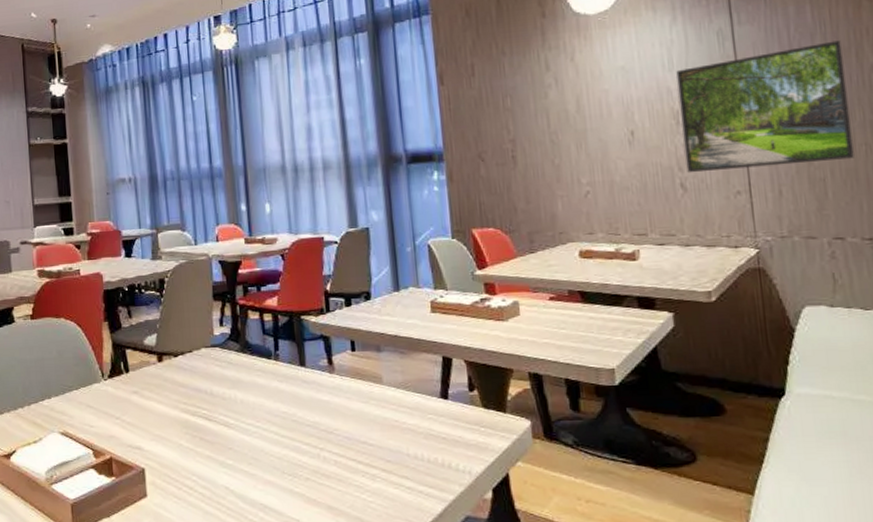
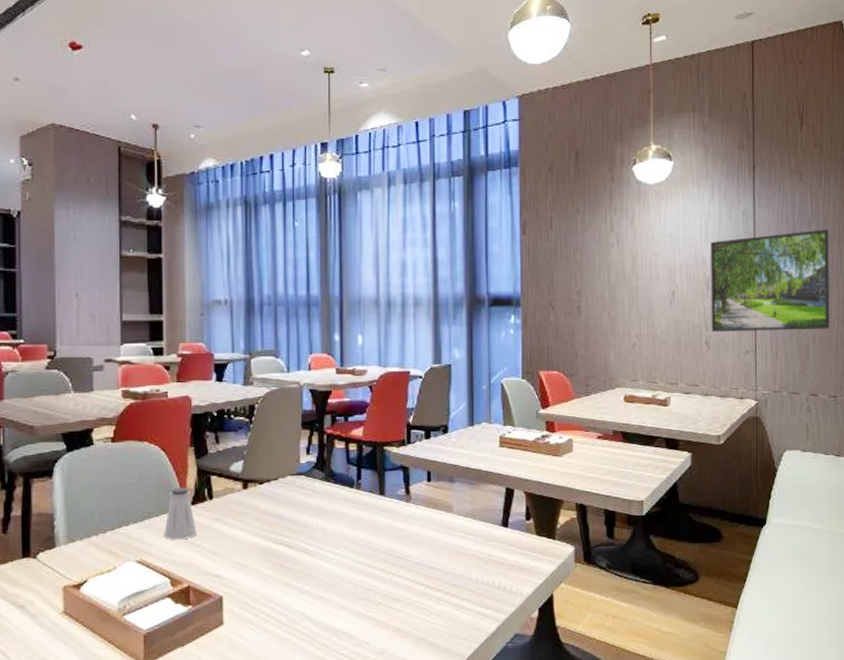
saltshaker: none [84,361,116,412] -> present [164,488,197,539]

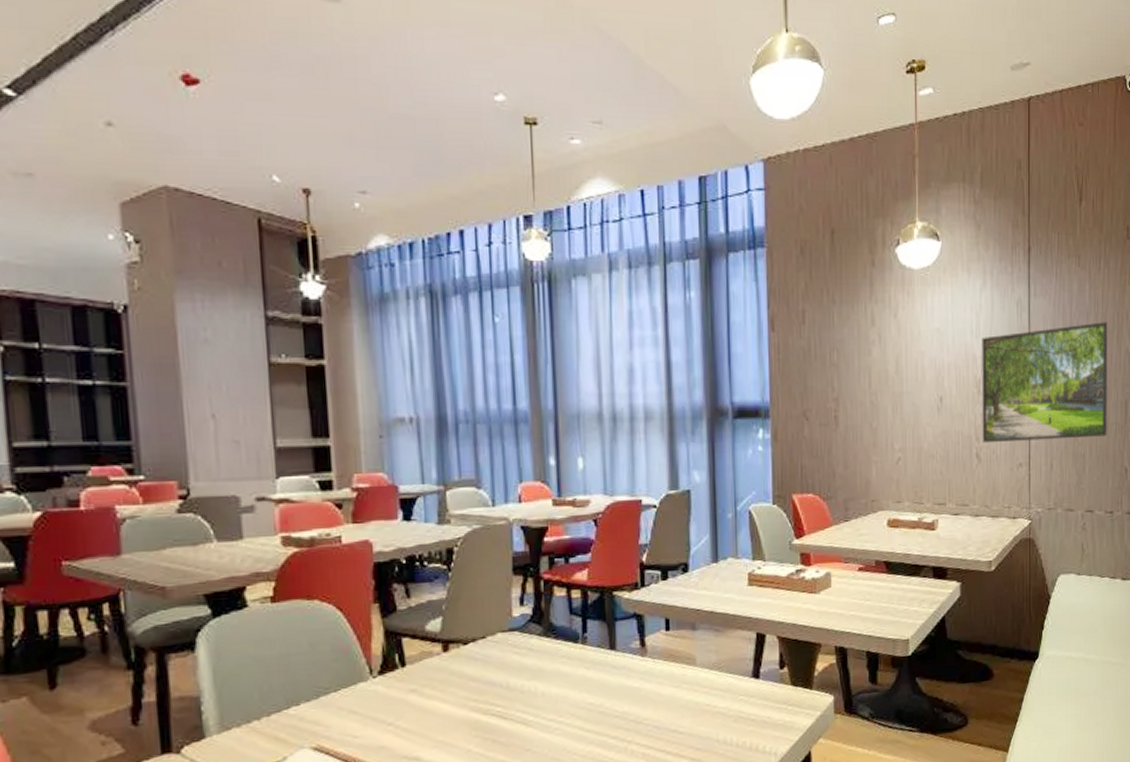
saltshaker: present [164,488,197,539] -> none [345,654,388,718]

